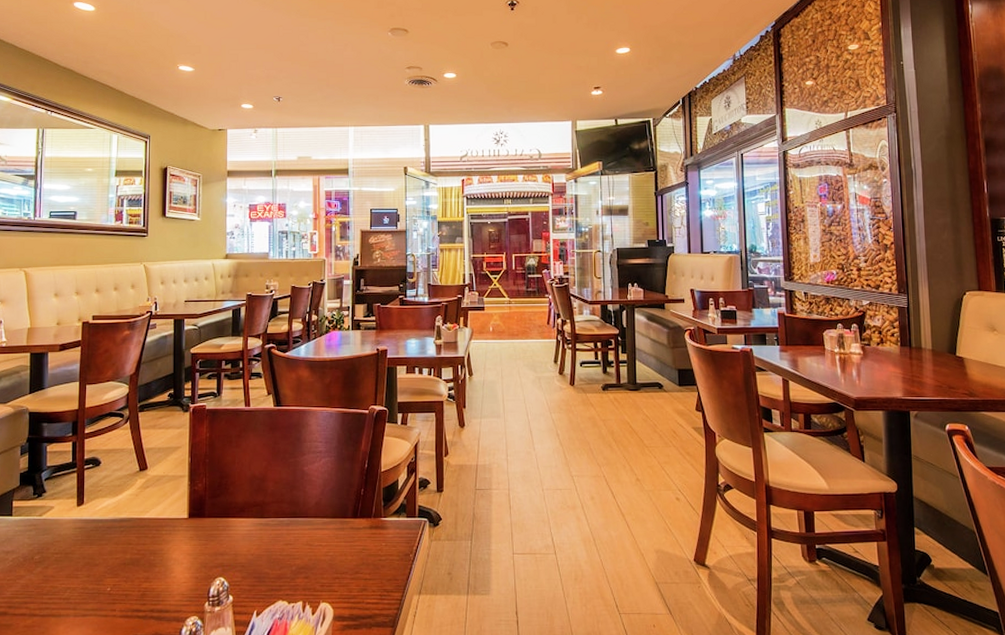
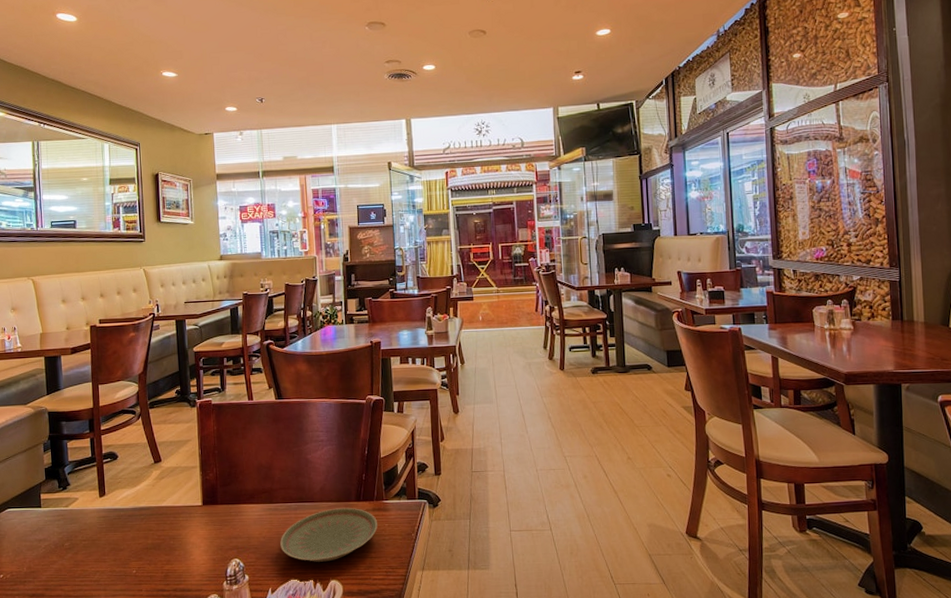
plate: none [269,524,374,583] -> present [280,507,377,562]

